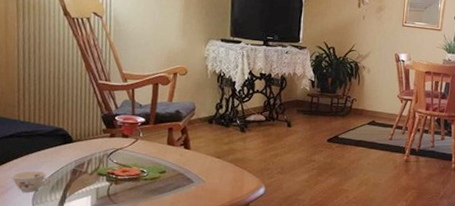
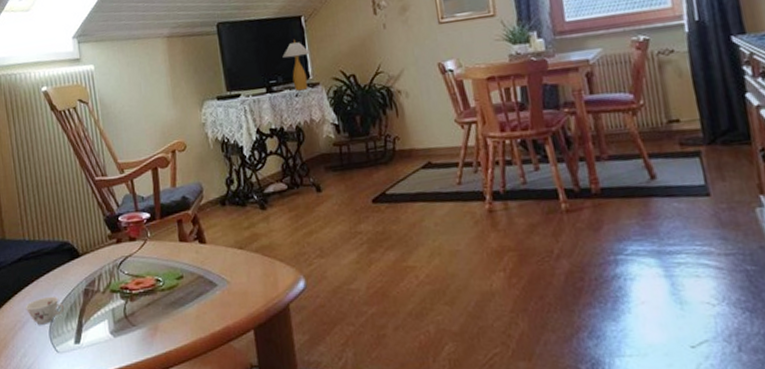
table lamp: none [282,9,304,50] -> present [282,38,310,91]

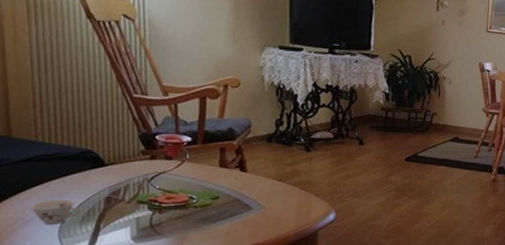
table lamp: present [282,38,310,91] -> none [349,12,375,59]

